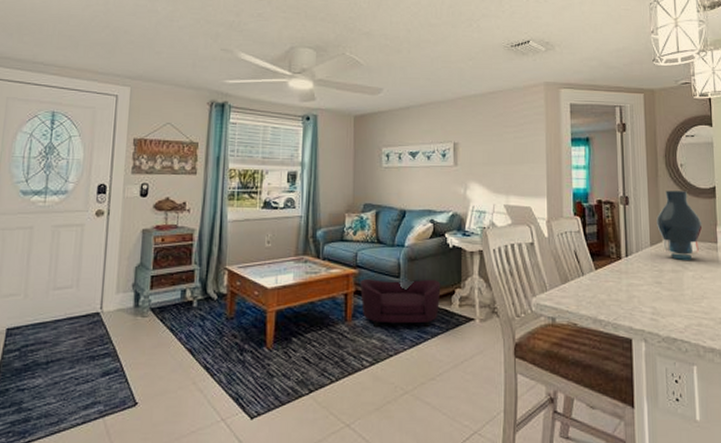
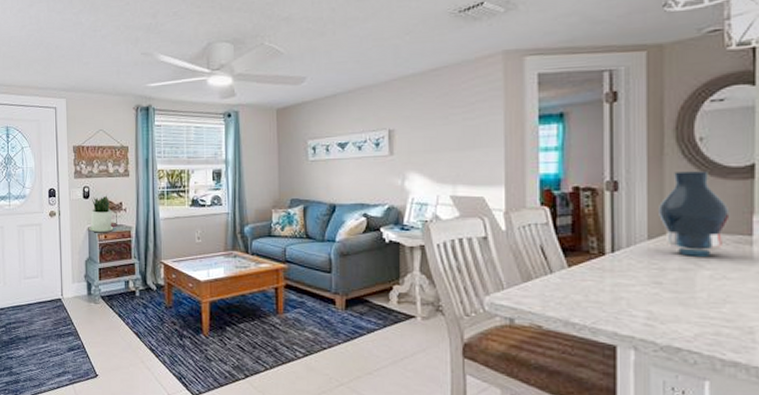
planter: none [144,194,174,236] -> present [89,195,114,233]
dog bed: present [360,279,441,328] -> none [291,274,377,322]

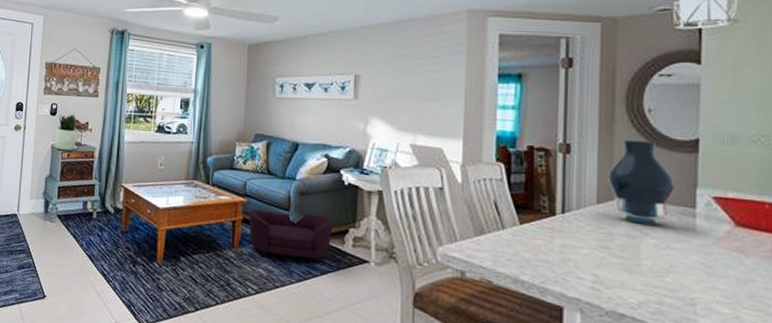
dog bed: none [291,274,377,322] -> present [248,208,334,264]

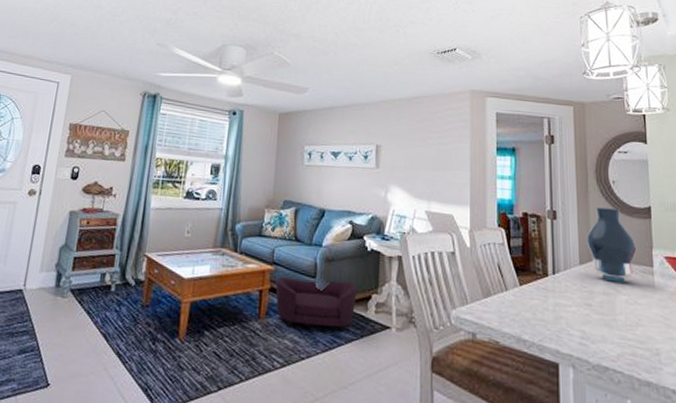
planter: present [53,114,78,152] -> none [71,178,100,219]

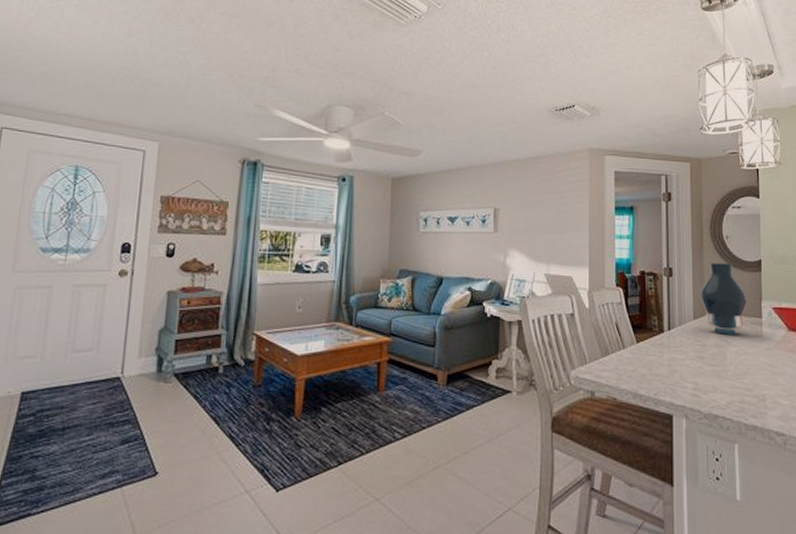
dog bed: present [275,277,358,332] -> none [394,348,478,399]

